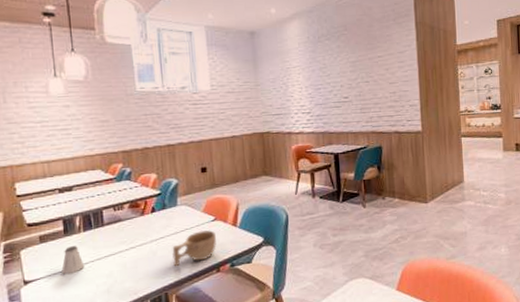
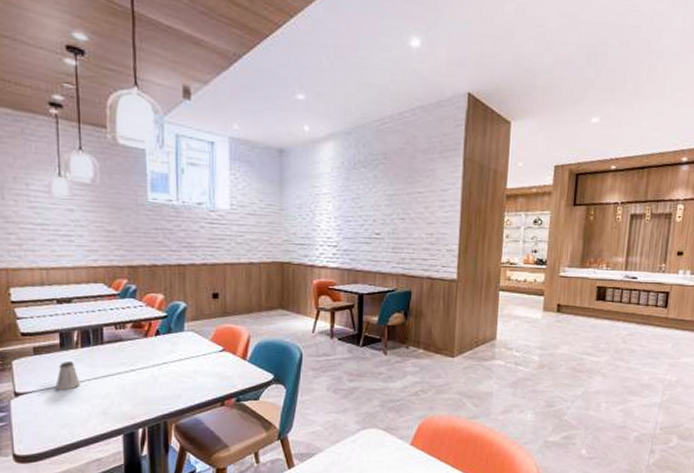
cup: present [172,229,216,267] -> none [175,359,223,395]

